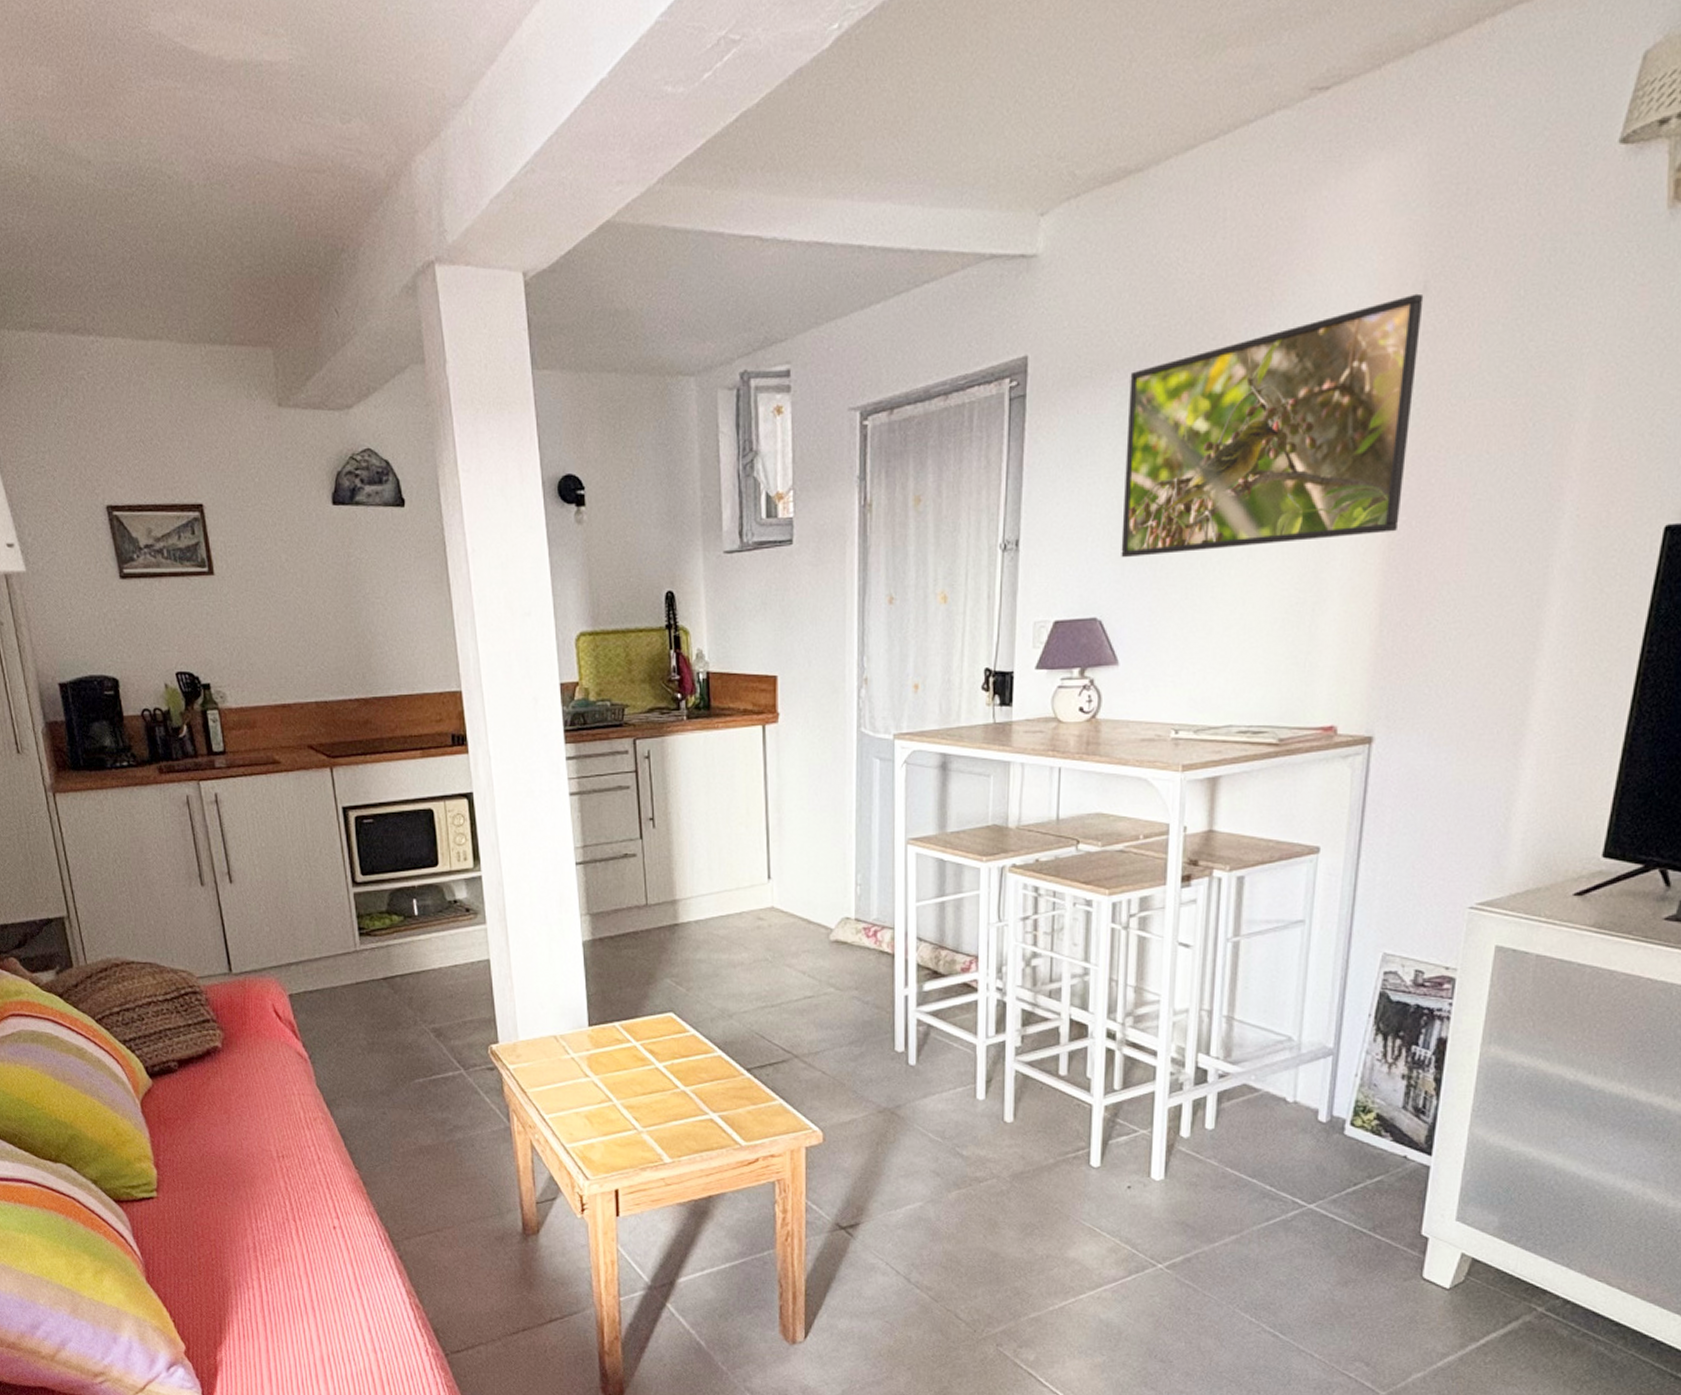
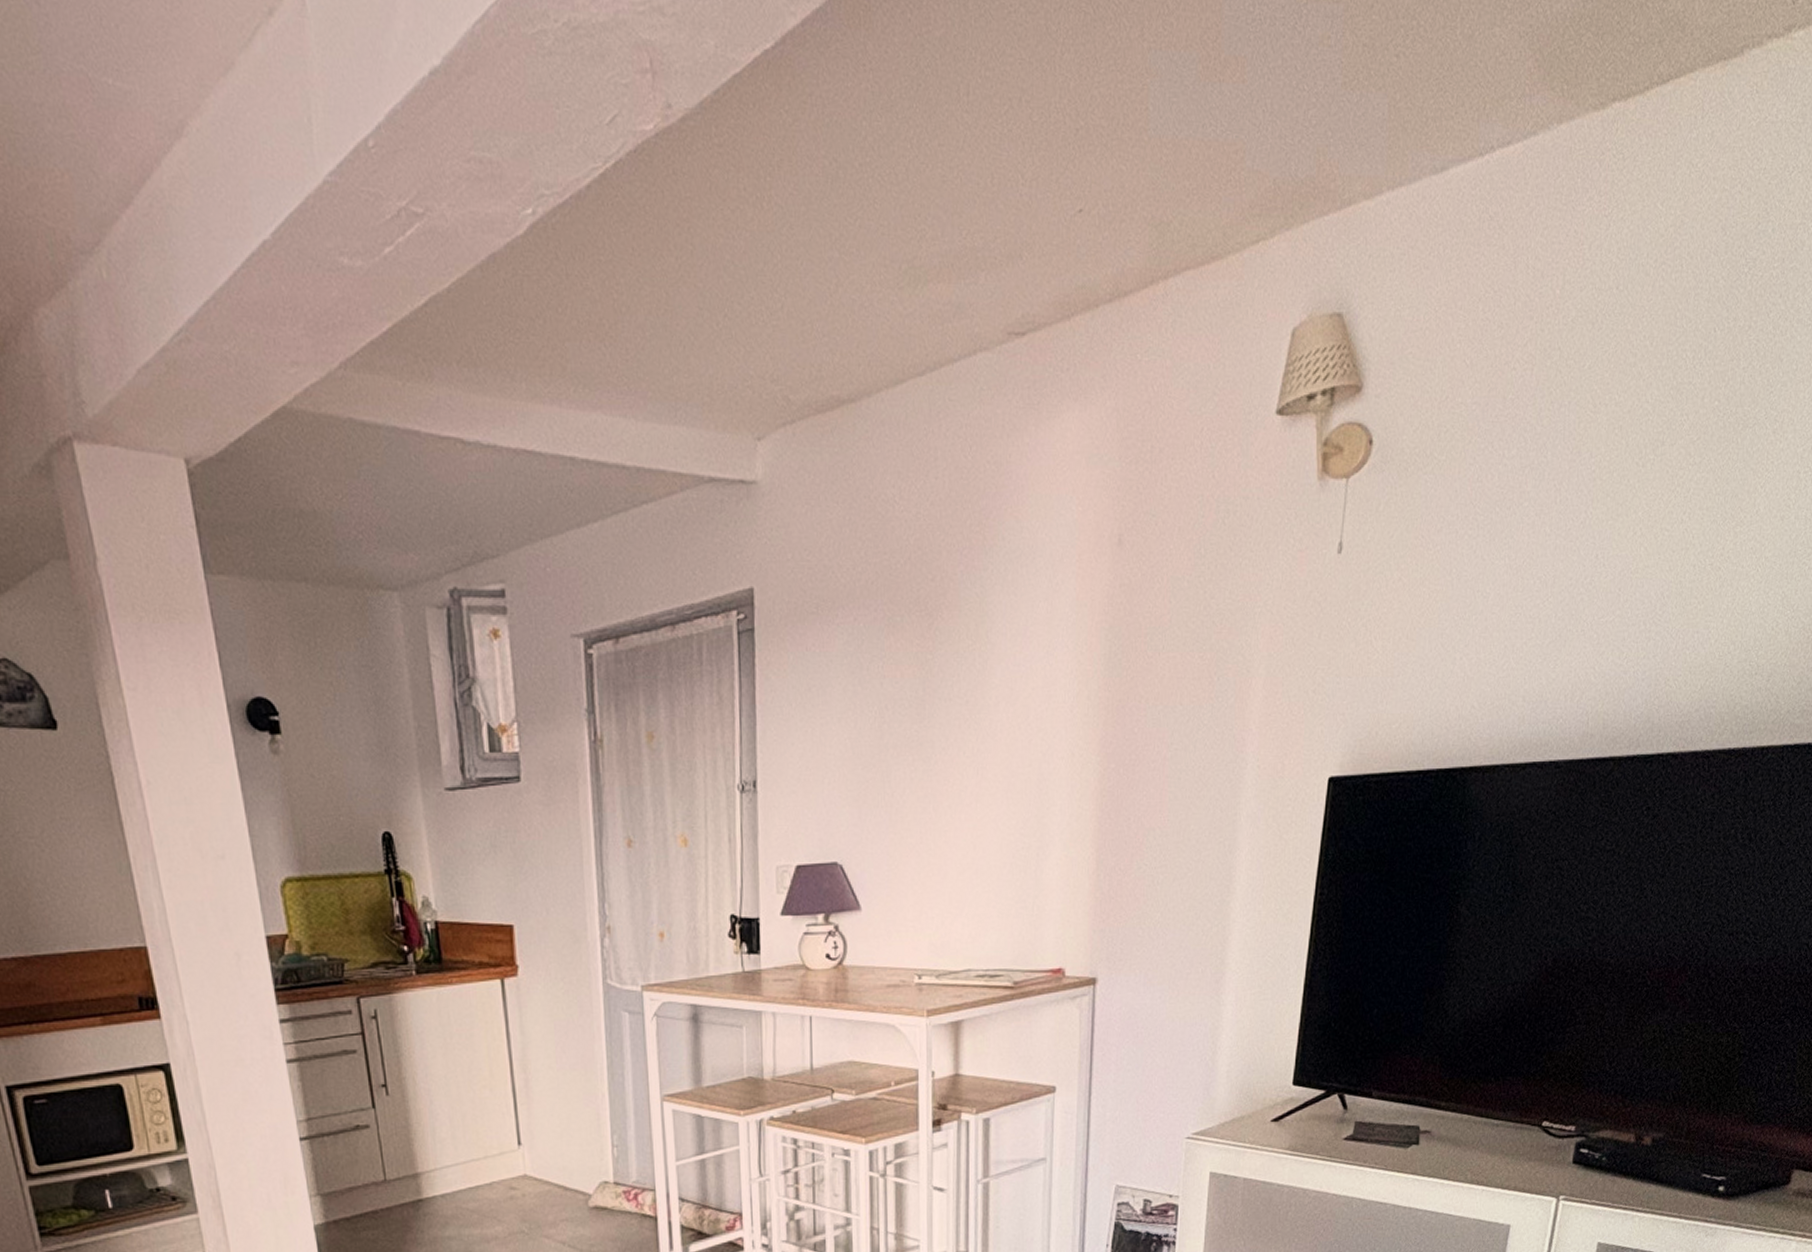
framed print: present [1121,293,1424,558] -> none [855,546,1119,801]

